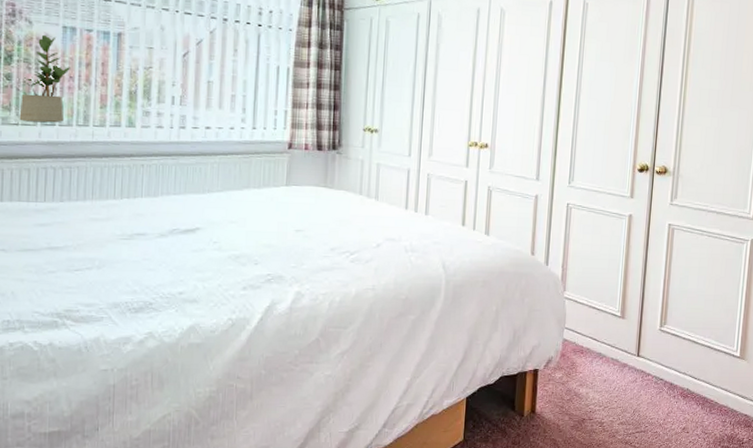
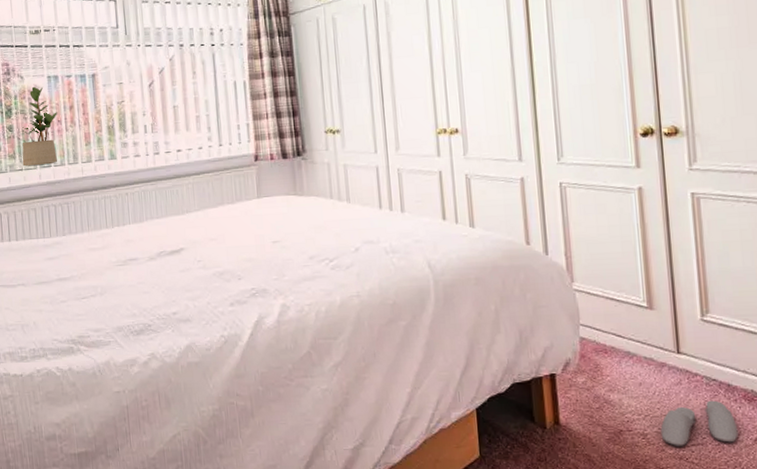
slippers: none [614,396,673,434] -> present [660,400,739,447]

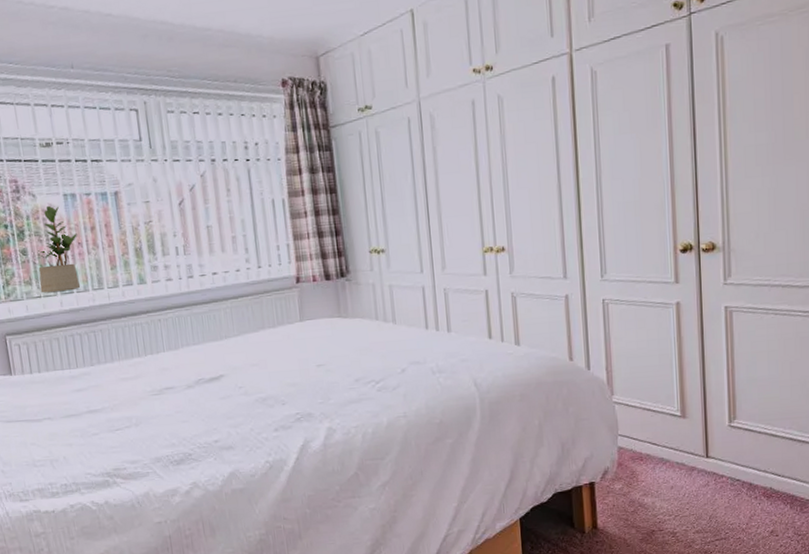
slippers: present [660,400,739,447] -> none [688,498,757,543]

